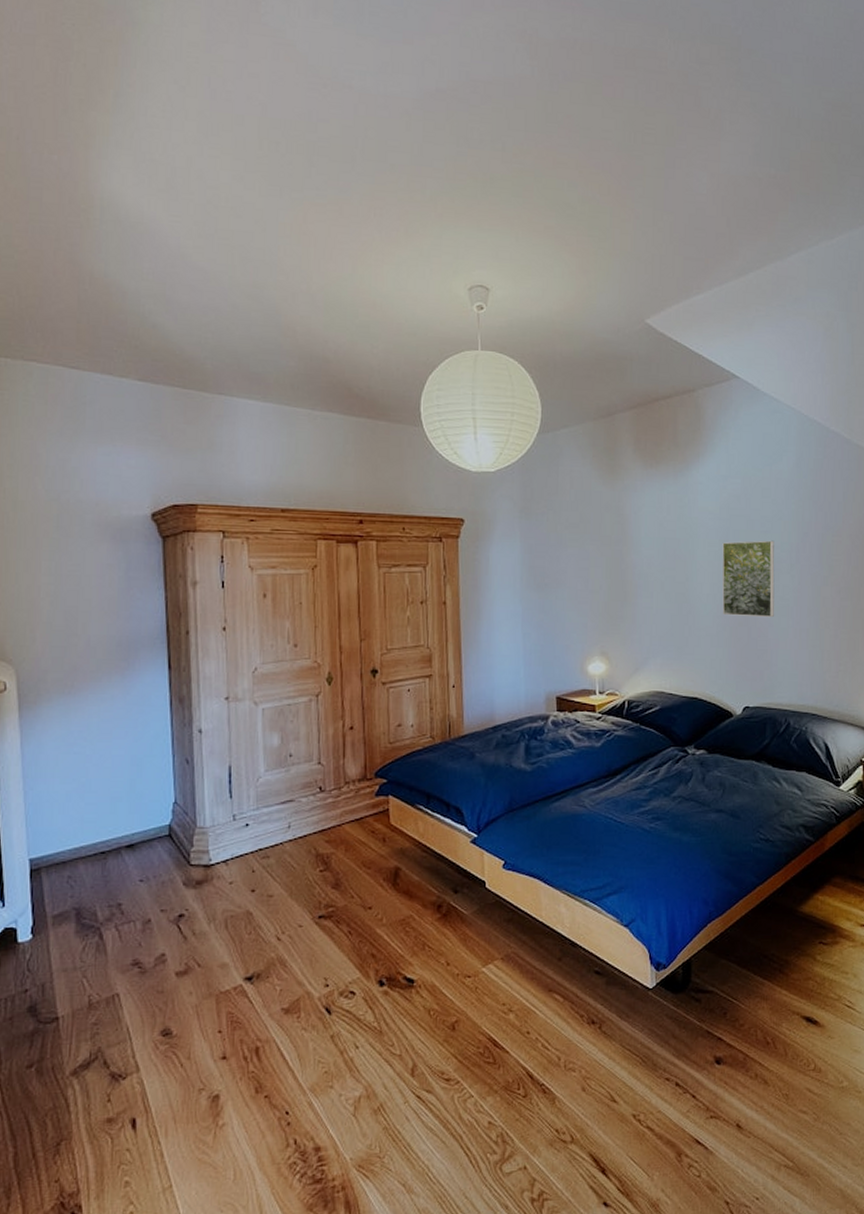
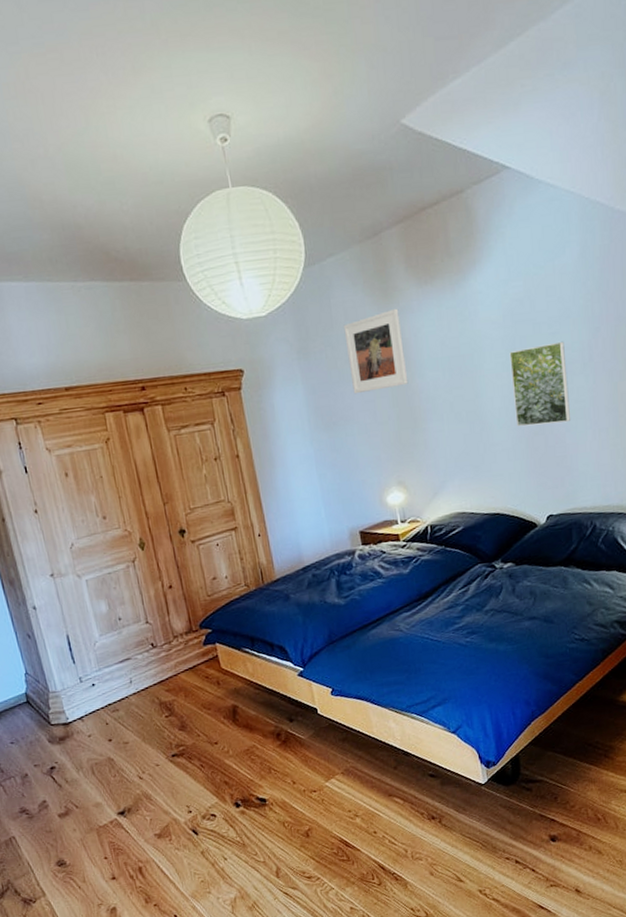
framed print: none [568,485,624,560] -> present [343,308,409,395]

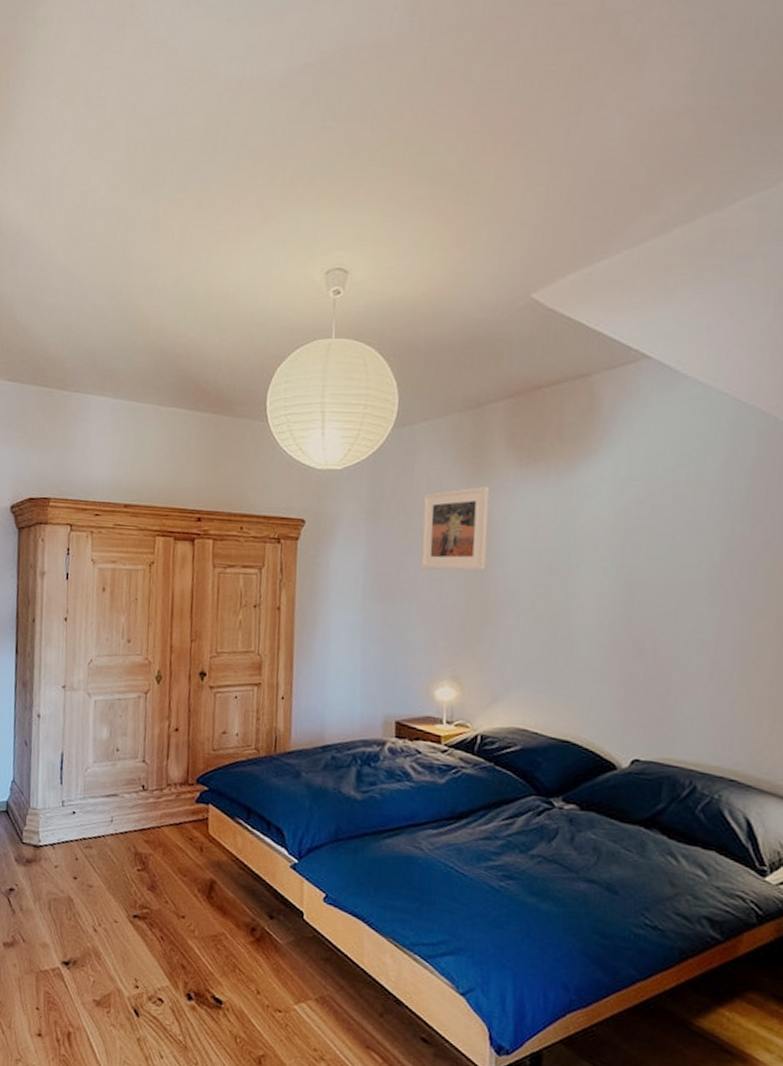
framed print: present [509,341,570,427] -> none [610,557,688,654]

